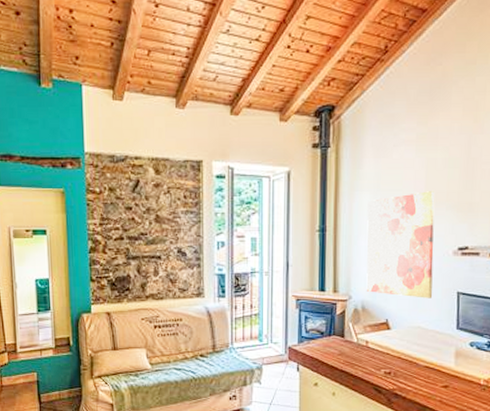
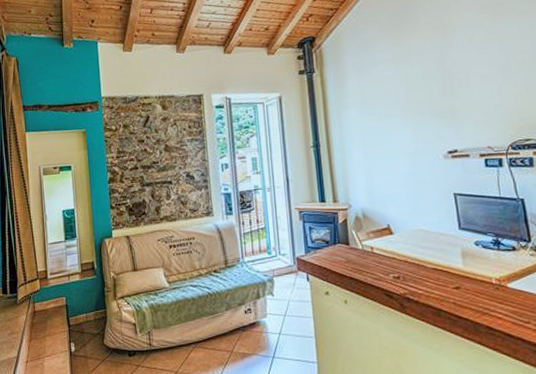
wall art: present [366,191,435,298] -> none [355,102,430,202]

